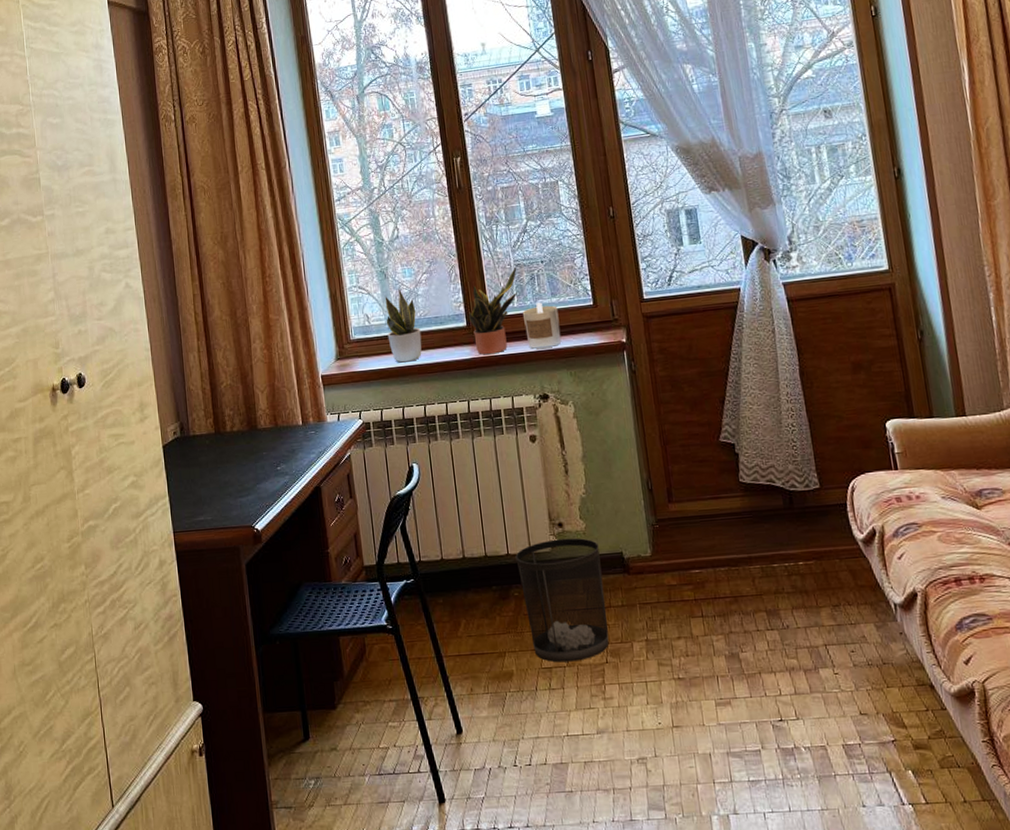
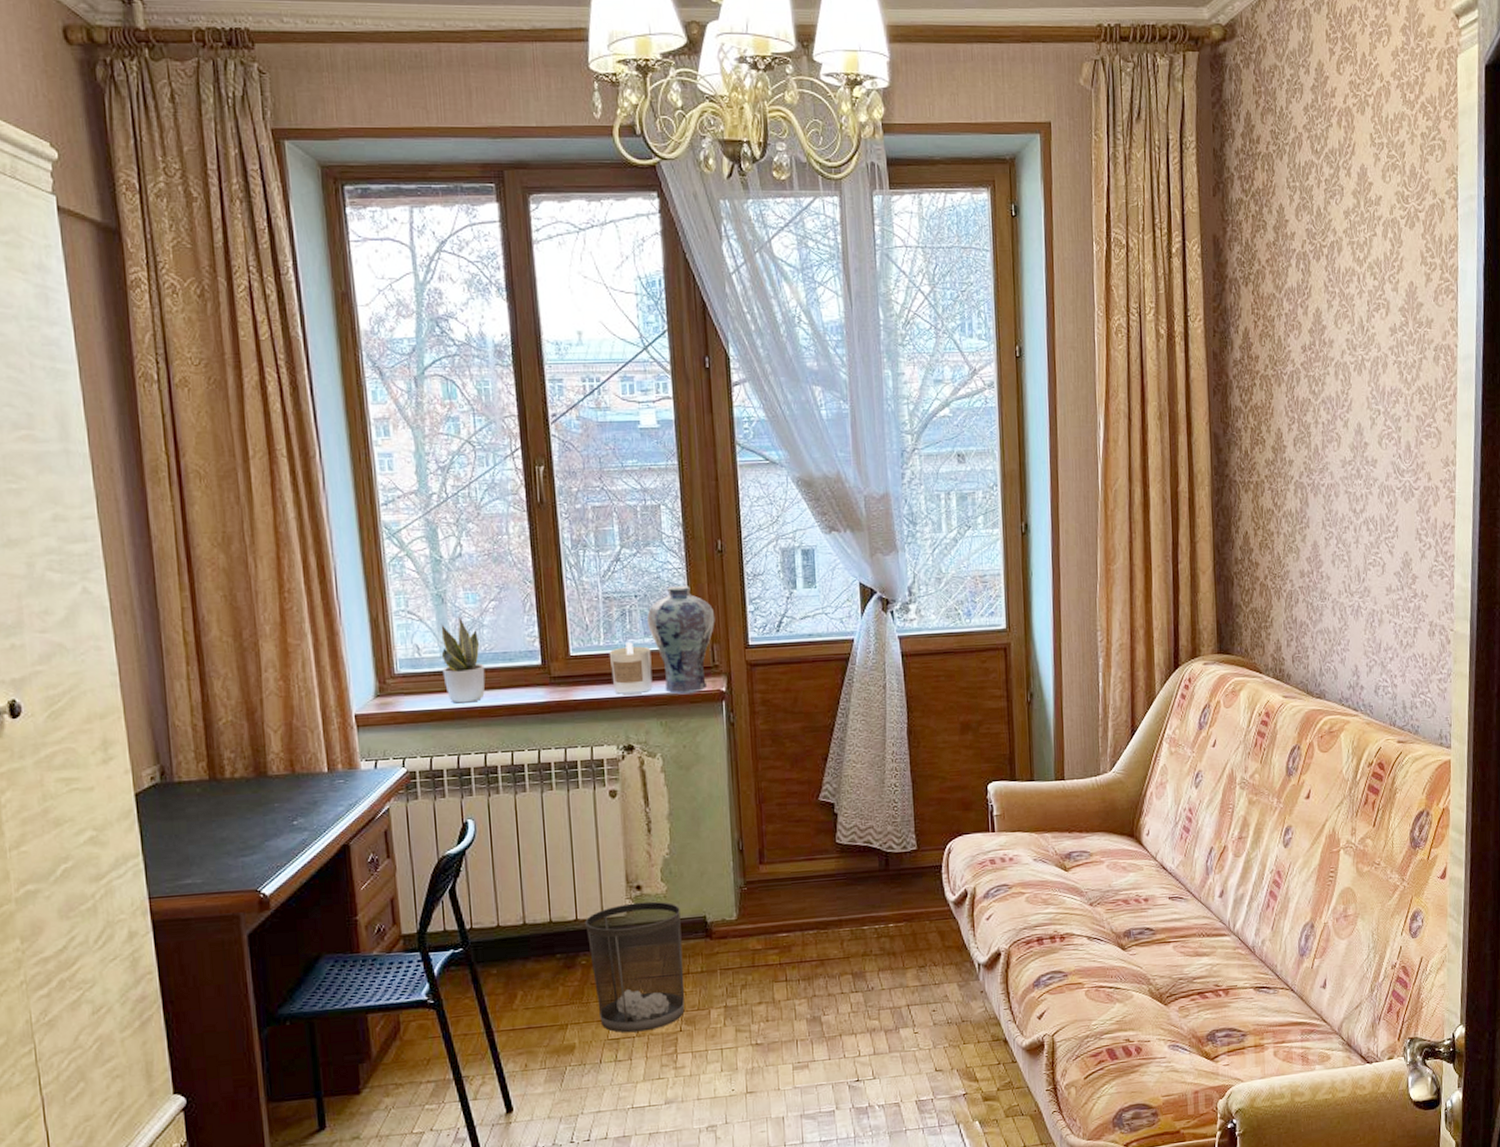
potted plant: present [468,268,517,355] -> none [544,601,605,699]
vase: none [553,249,612,347] -> present [647,586,715,694]

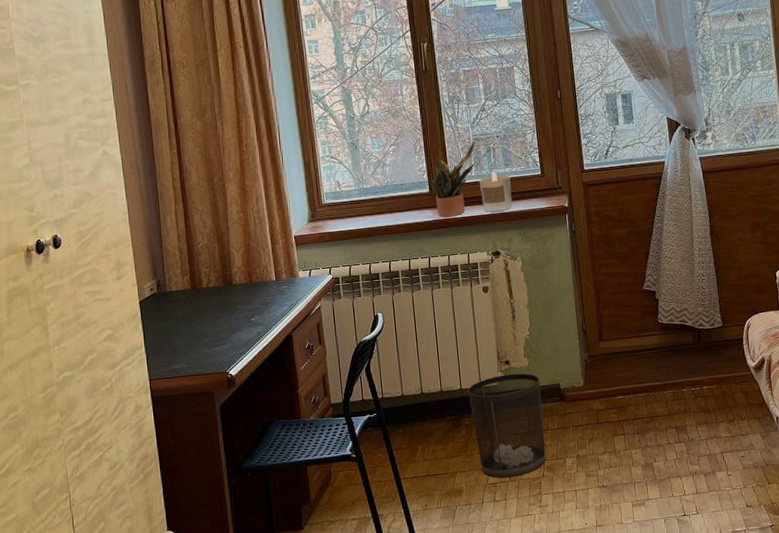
potted plant: present [440,613,486,704] -> none [355,156,389,224]
potted plant: none [544,601,605,699] -> present [431,141,475,217]
vase: present [647,586,715,694] -> none [506,127,558,210]

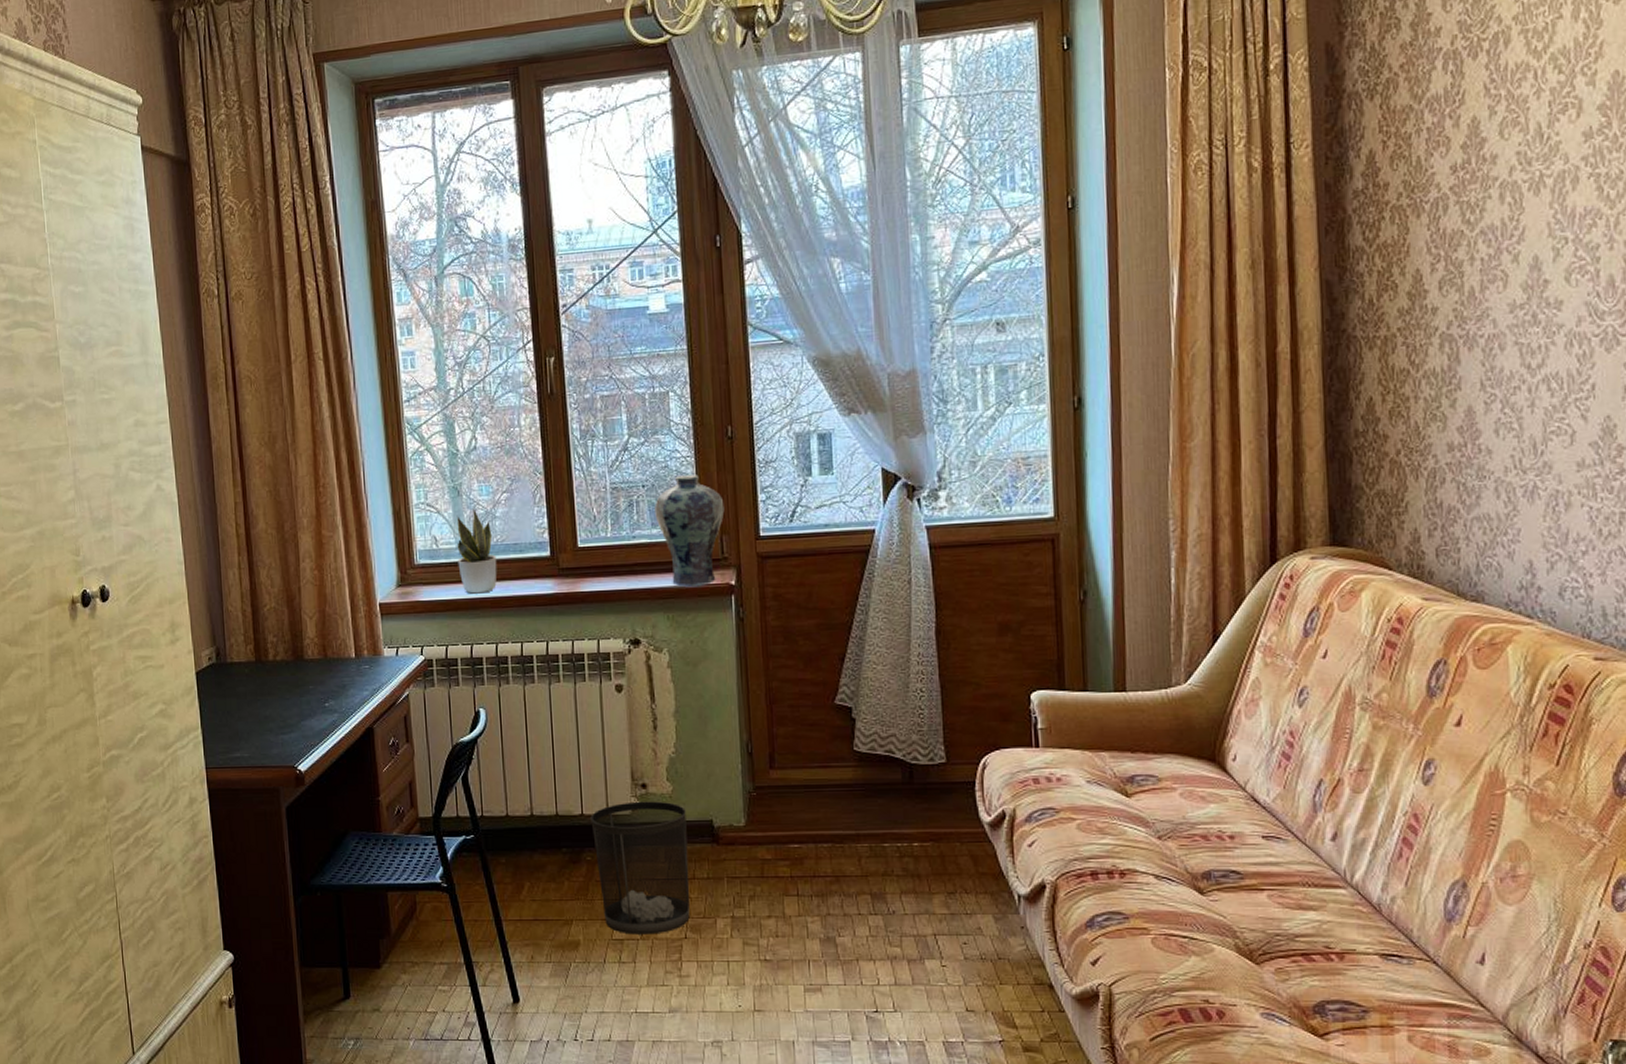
potted plant: none [355,156,389,224] -> present [456,506,497,594]
potted plant: present [431,141,475,217] -> none [552,491,613,590]
candle: present [479,172,513,213] -> none [616,533,660,588]
vase: none [506,127,558,210] -> present [655,474,725,587]

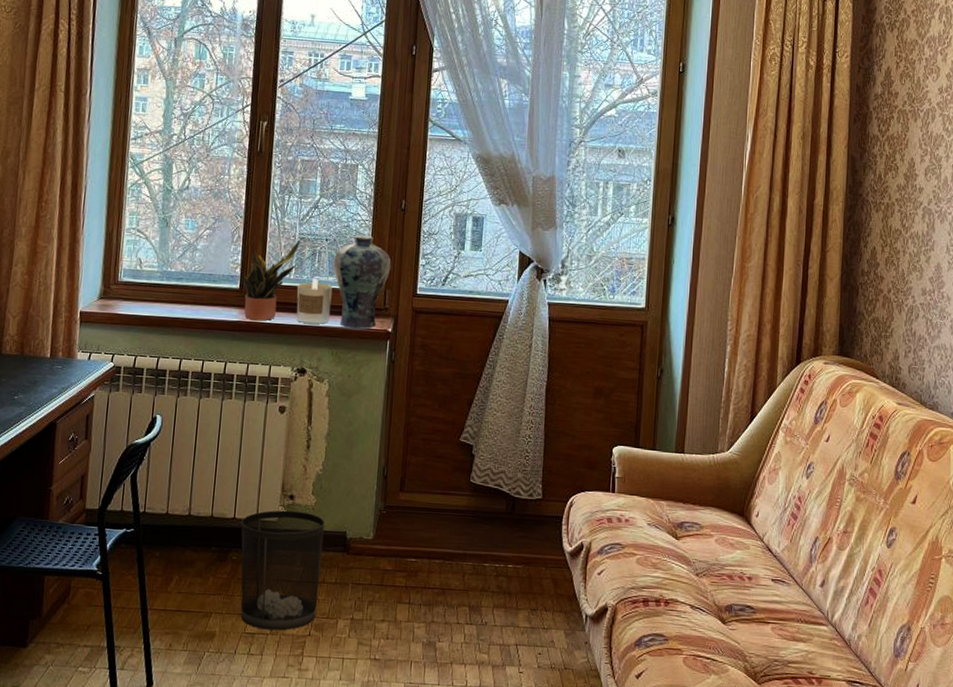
potted plant: present [456,506,497,594] -> none [157,237,192,314]
potted plant: none [552,491,613,590] -> present [242,241,301,321]
candle: none [616,533,660,588] -> present [296,279,333,325]

